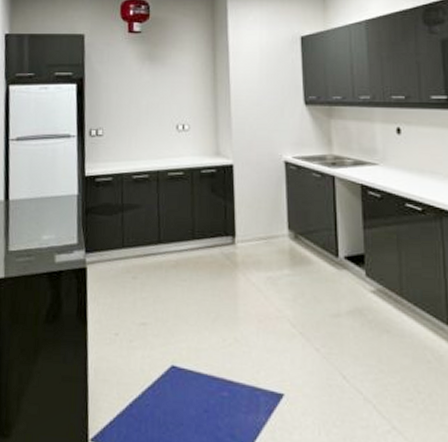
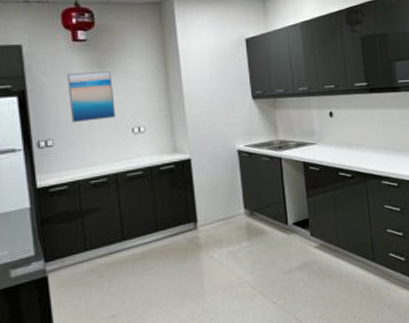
wall art: none [120,64,162,115] -> present [67,71,116,123]

